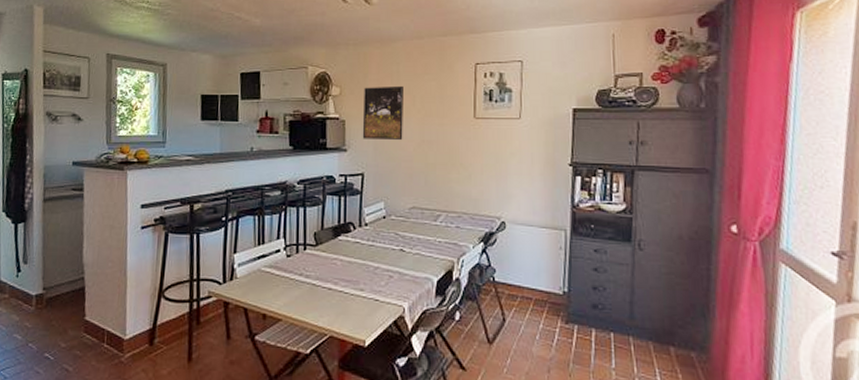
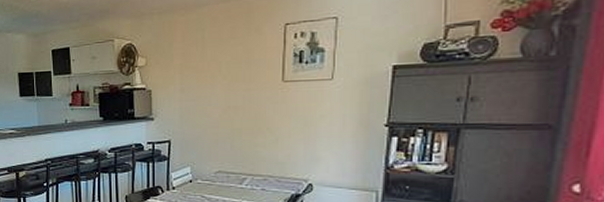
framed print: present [362,85,403,140] -> none [168,52,209,108]

